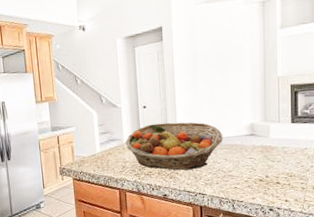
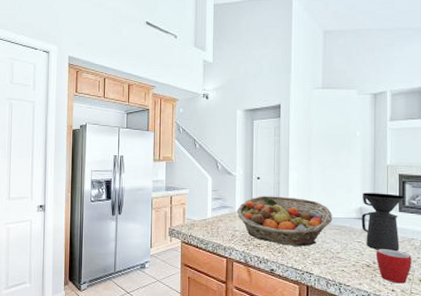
coffee maker: none [253,105,297,164] -> present [361,193,405,252]
mug: none [268,161,305,194] -> present [375,249,412,284]

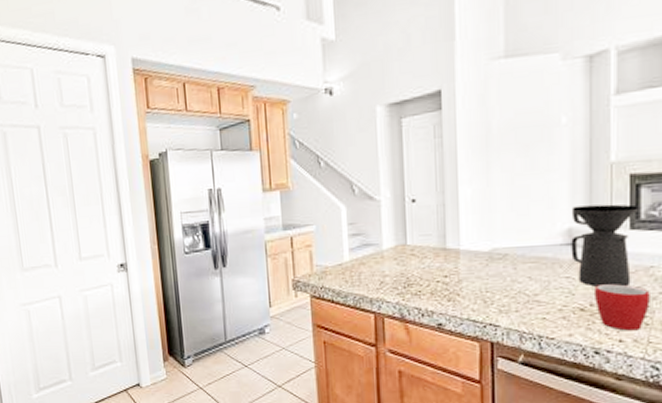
fruit basket: present [236,196,333,246] -> none [384,223,527,291]

